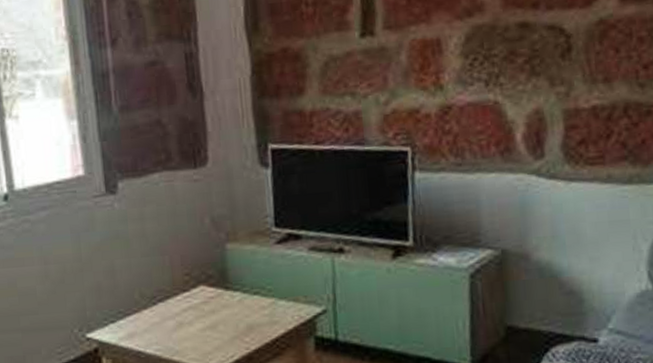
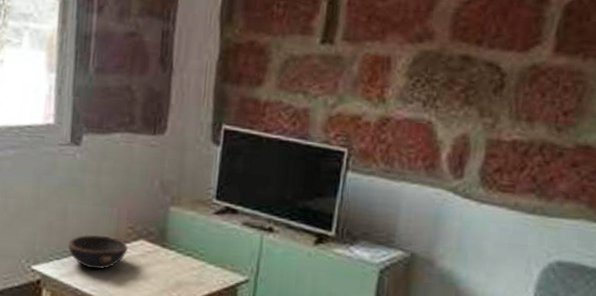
bowl: none [121,287,188,327] -> present [68,235,128,270]

